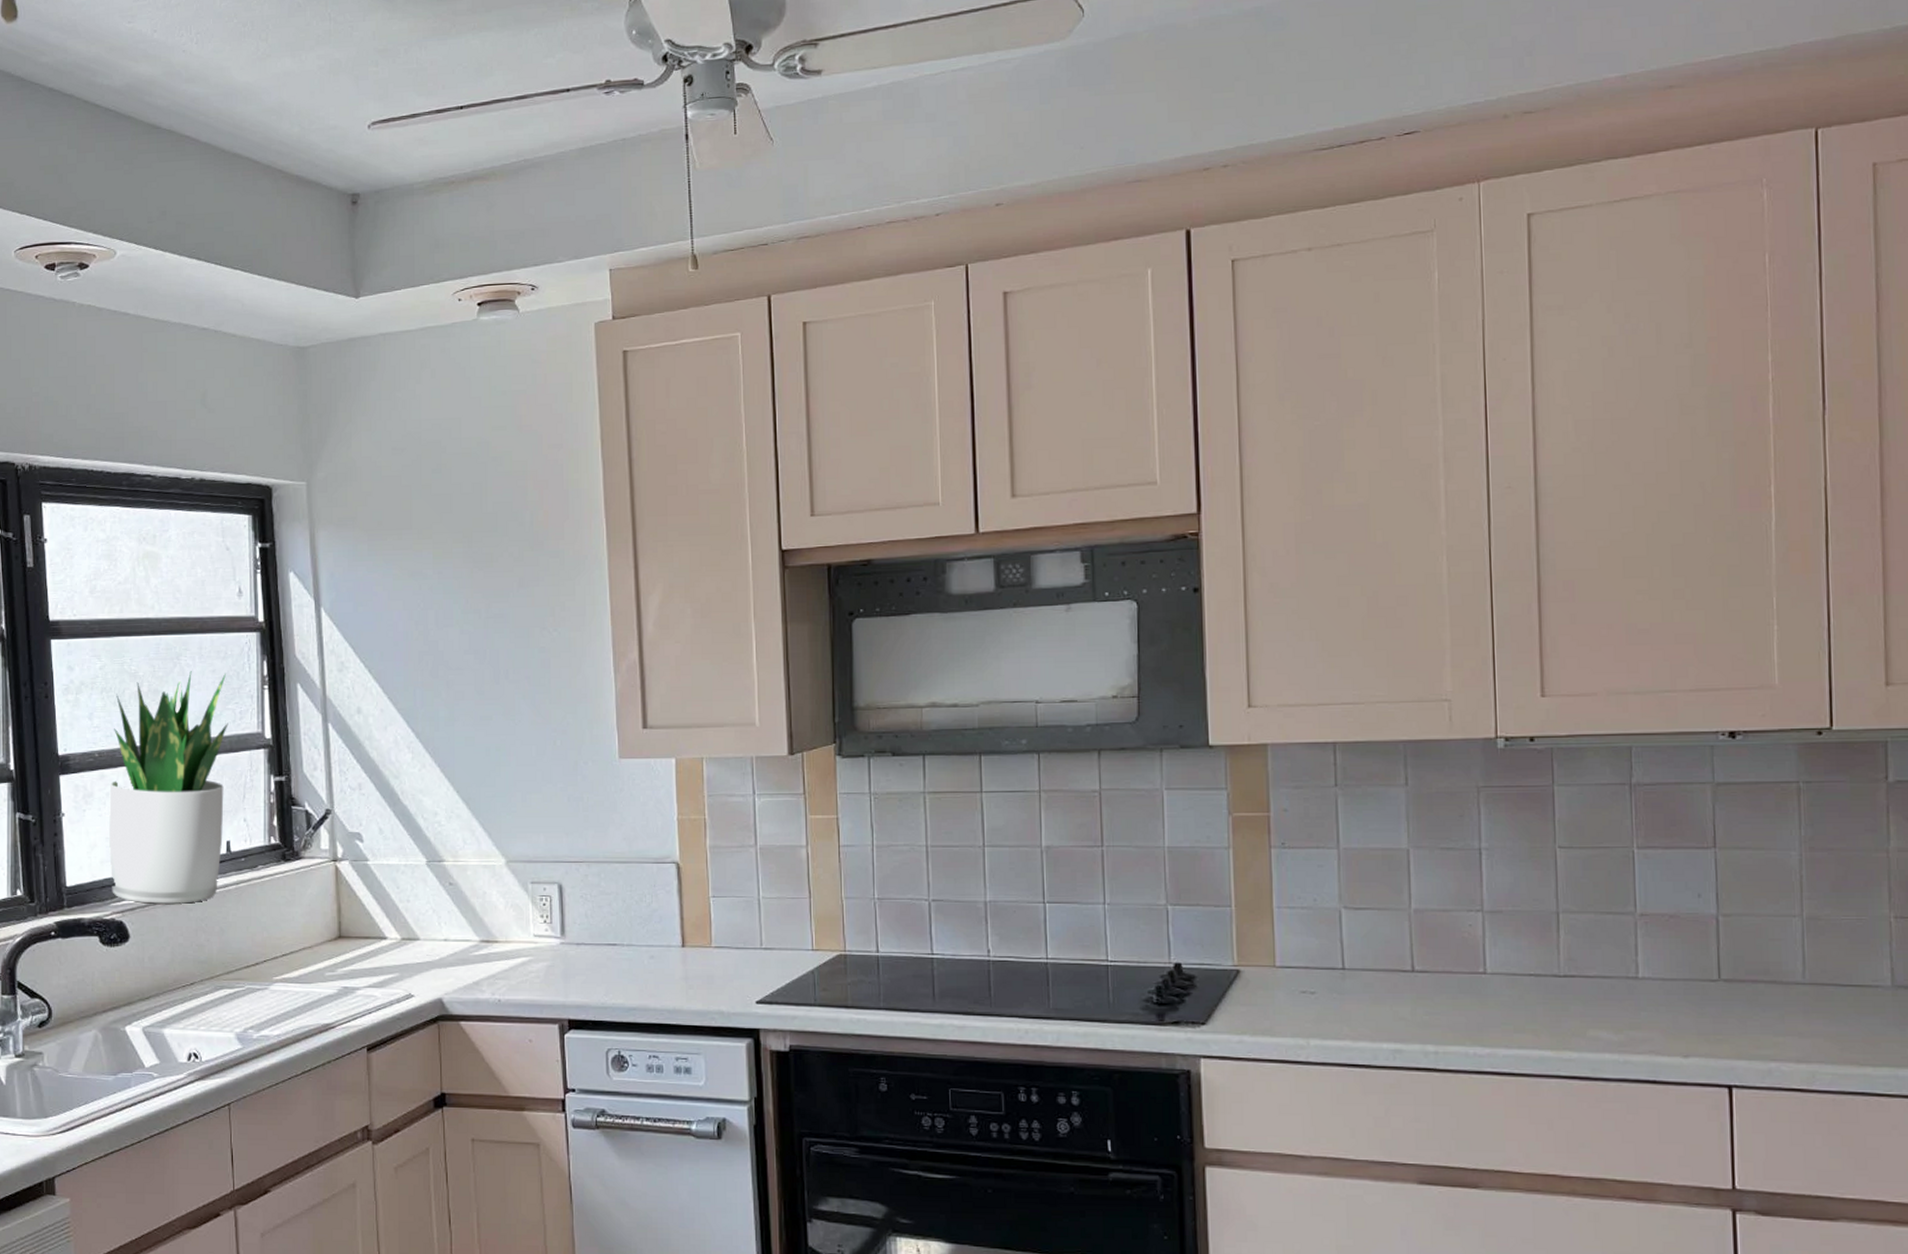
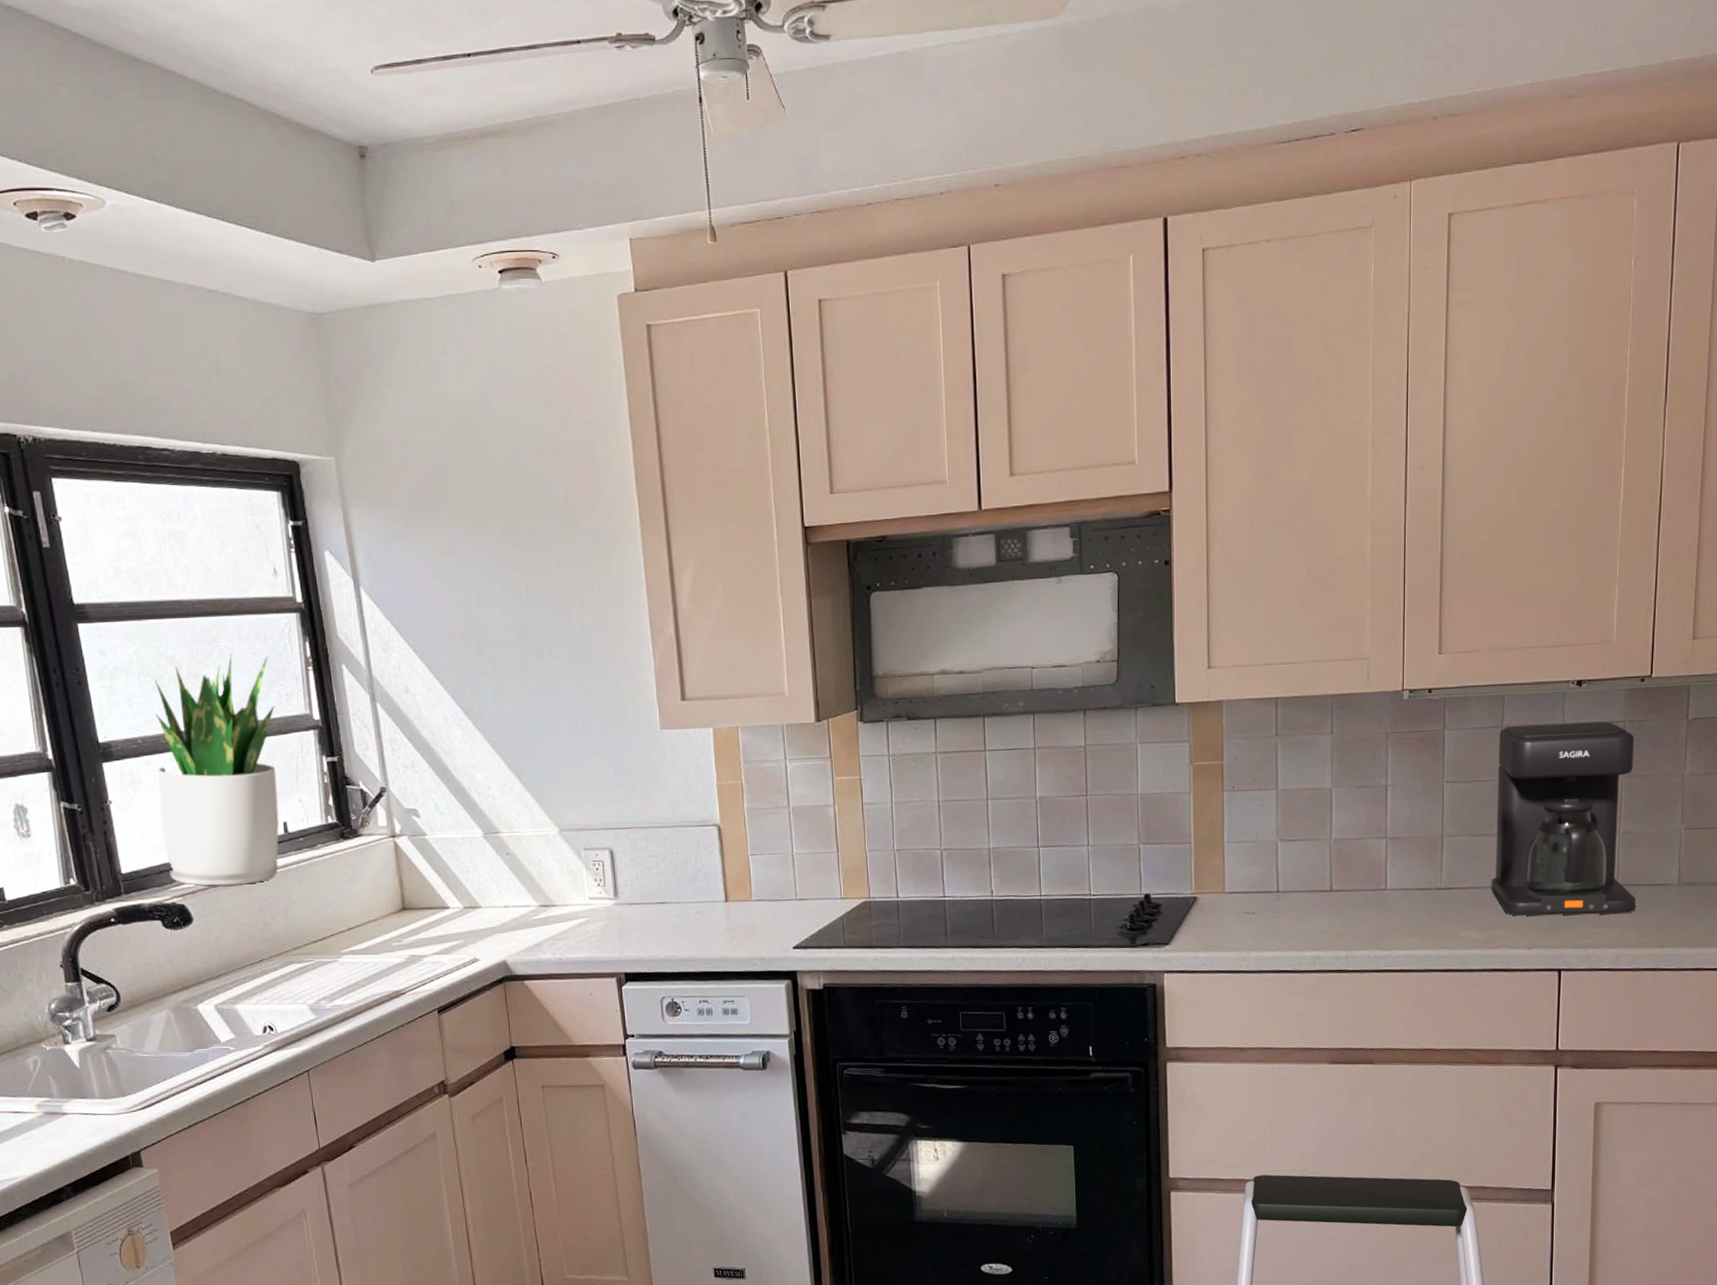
coffee maker: none [1627,781,1833,1021] -> present [1491,721,1636,916]

